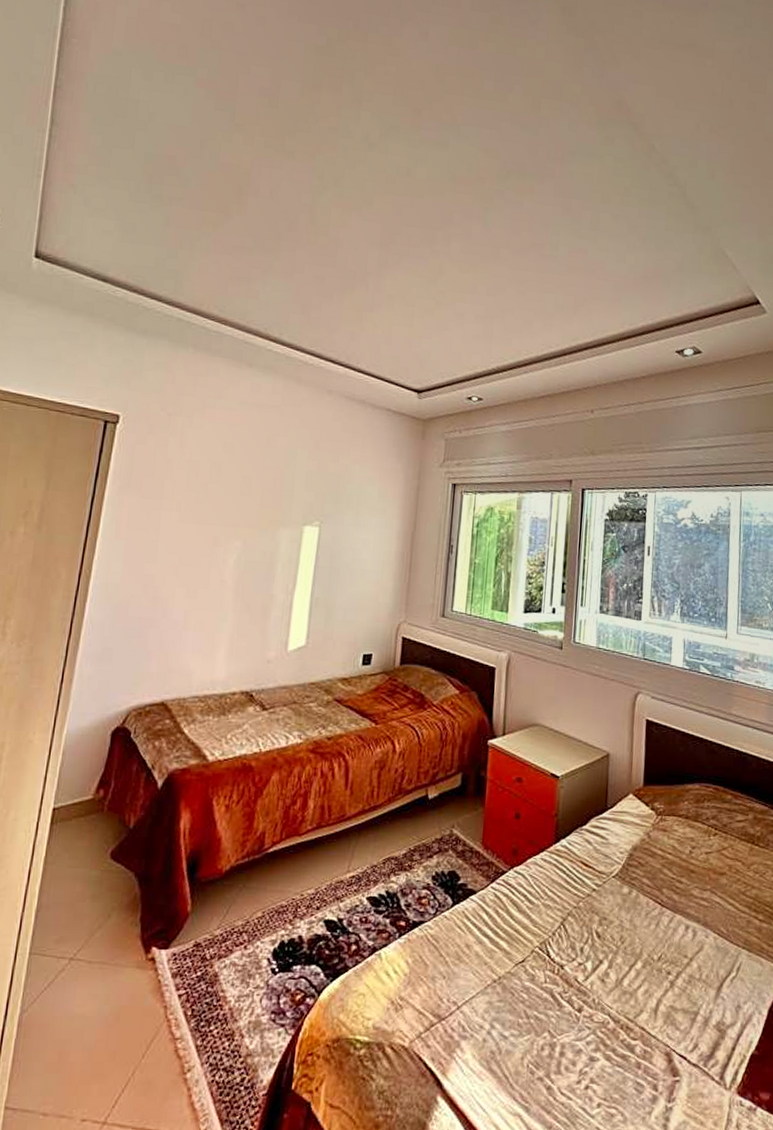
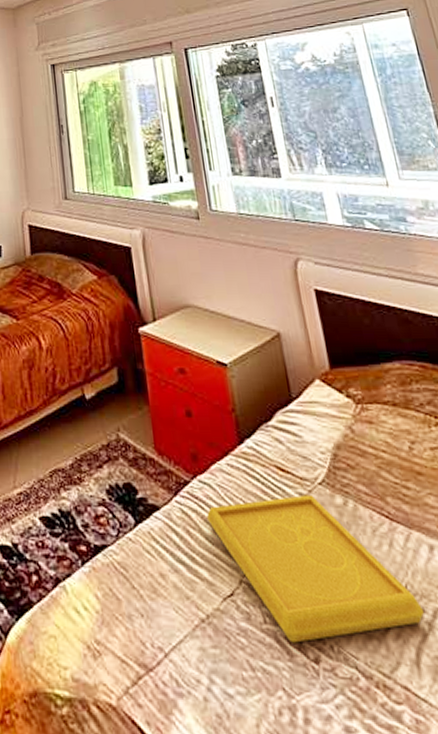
serving tray: none [515,885,669,997] -> present [207,494,424,643]

